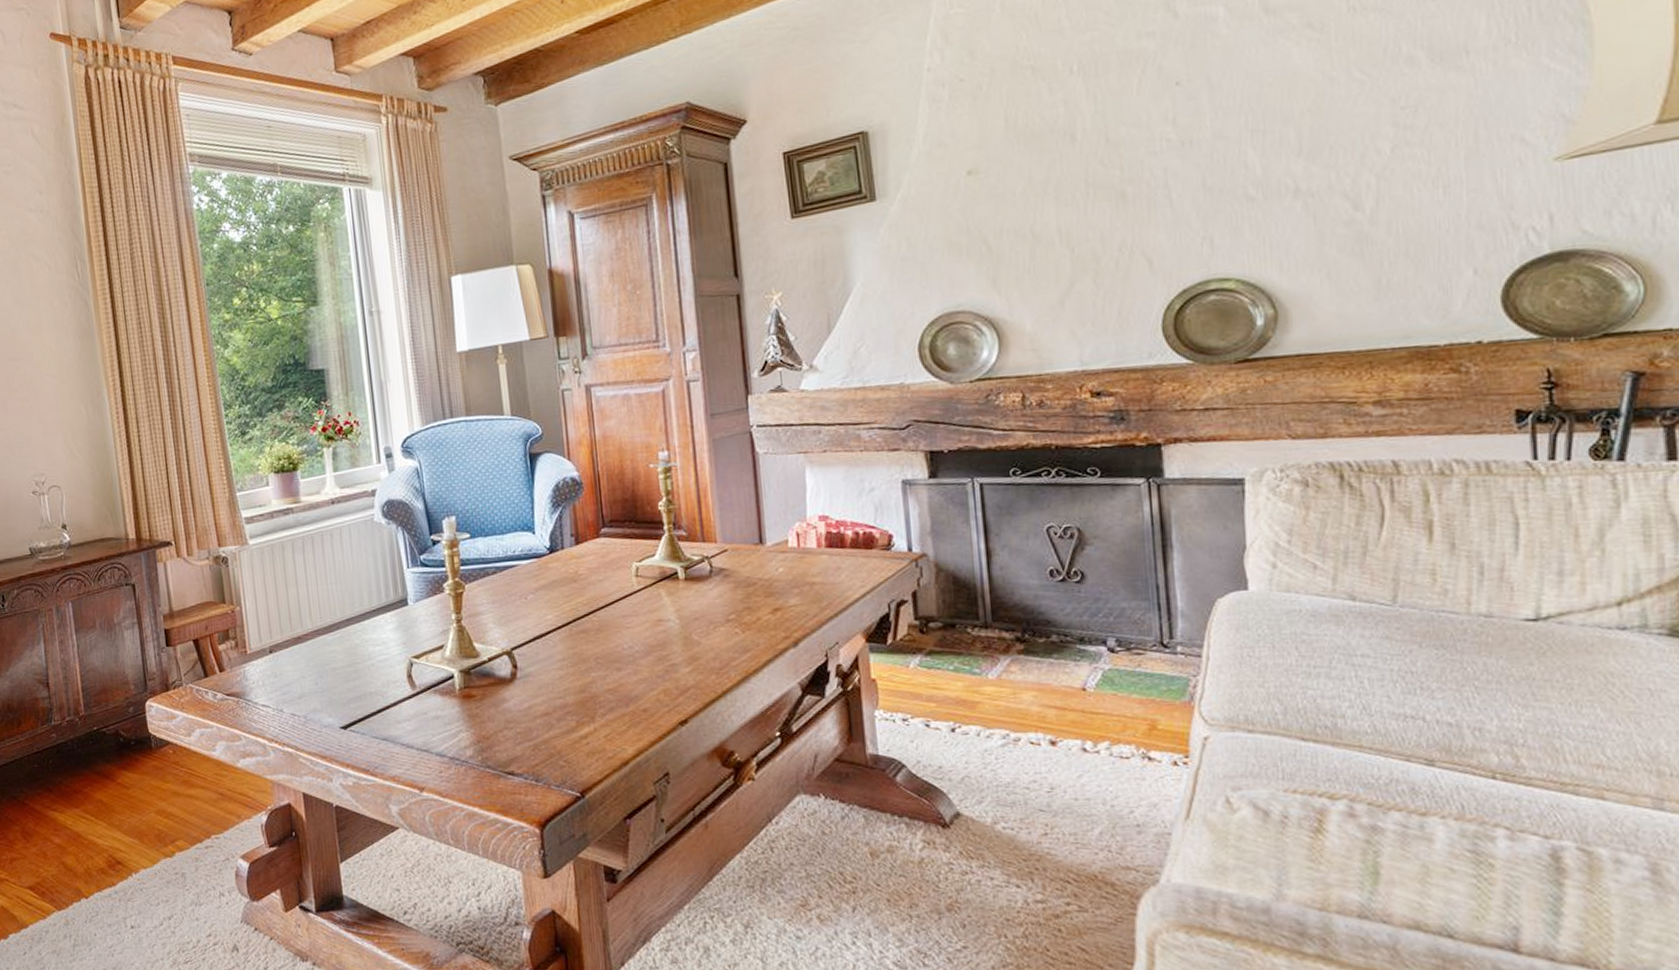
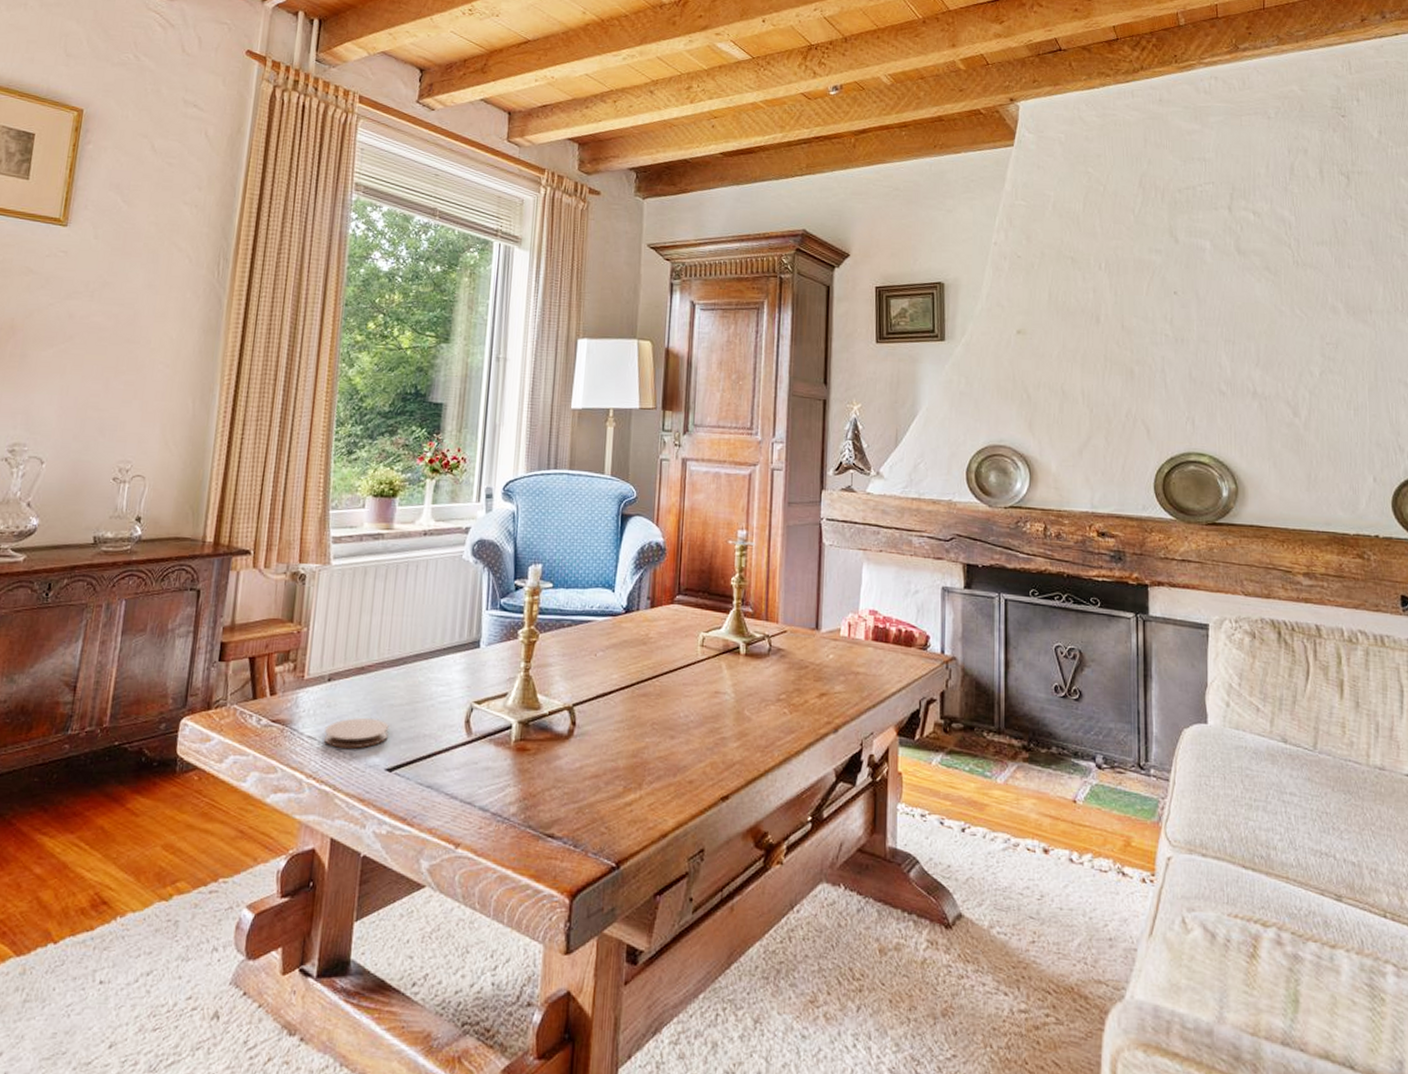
coaster: none [277,683,337,713] -> present [324,718,389,749]

